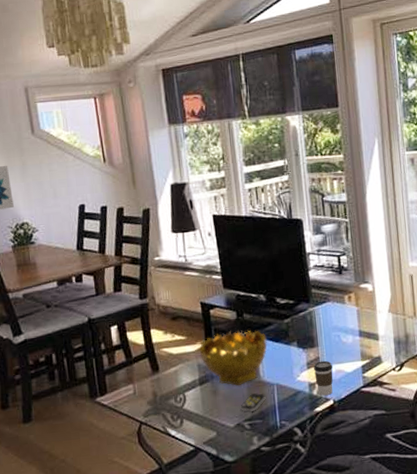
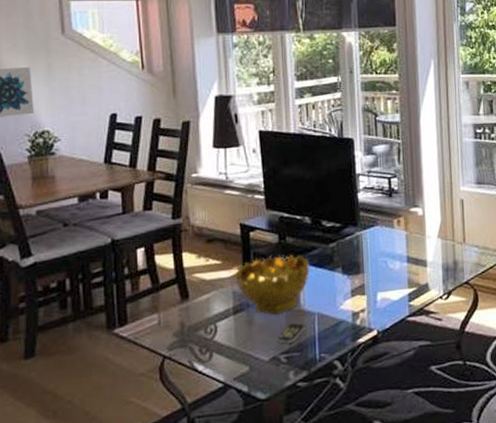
coffee cup: present [313,360,333,396] -> none [357,288,378,326]

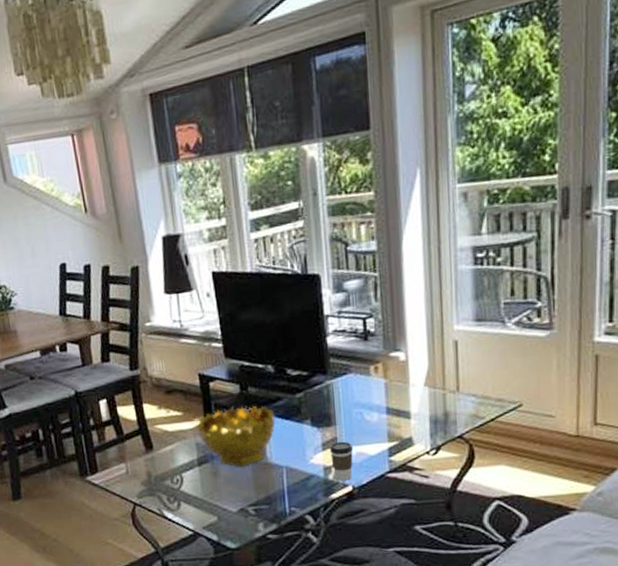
remote control: present [278,323,305,344] -> none [245,476,273,496]
coffee cup: none [357,288,378,326] -> present [329,441,353,481]

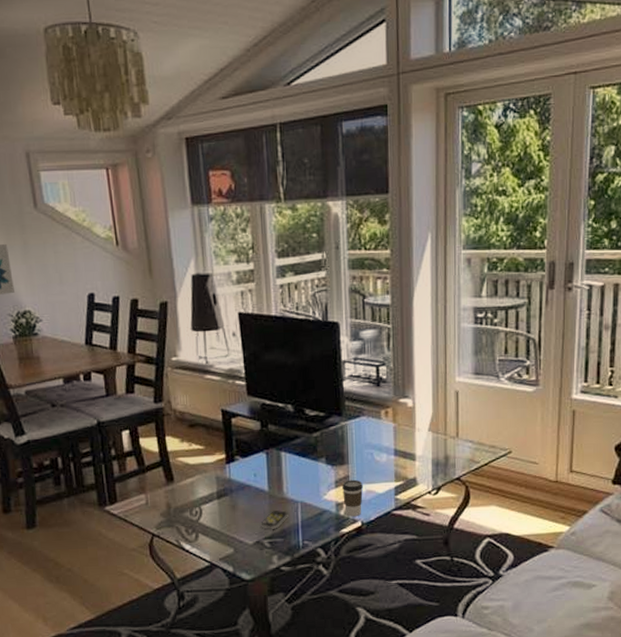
decorative bowl: present [197,406,276,467] -> none [218,442,293,501]
remote control: none [245,476,273,496] -> present [262,510,288,529]

